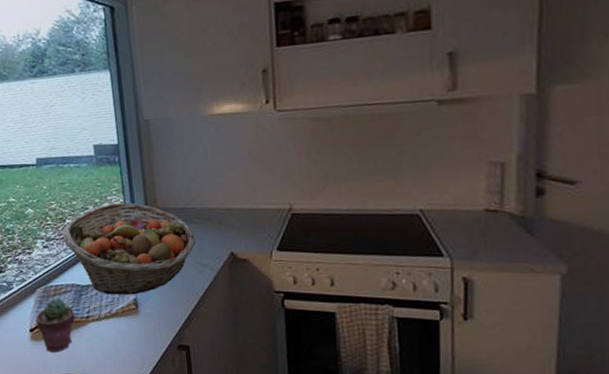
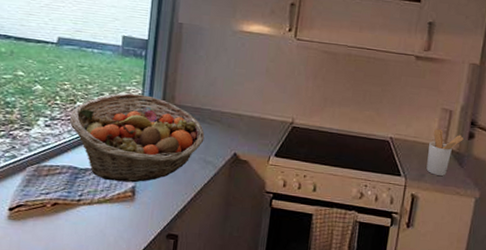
potted succulent: present [35,298,75,352] -> none [18,178,66,234]
utensil holder: none [477,190,529,250] -> present [426,129,464,176]

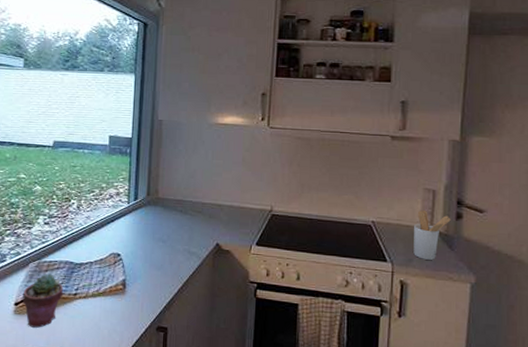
potted succulent: none [18,178,66,234] -> present [22,274,64,328]
fruit basket: present [69,93,205,183] -> none [65,189,188,276]

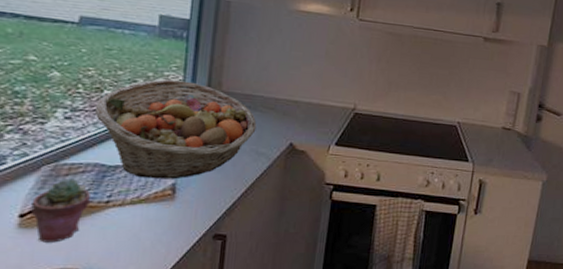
fruit basket: none [65,189,188,276] -> present [94,79,257,180]
utensil holder: present [413,210,451,260] -> none [494,112,532,160]

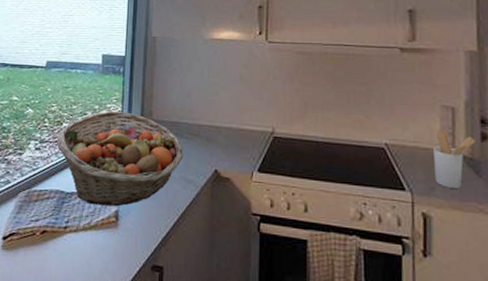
potted succulent: present [31,178,92,243] -> none [11,204,54,266]
utensil holder: none [494,112,532,160] -> present [433,131,475,188]

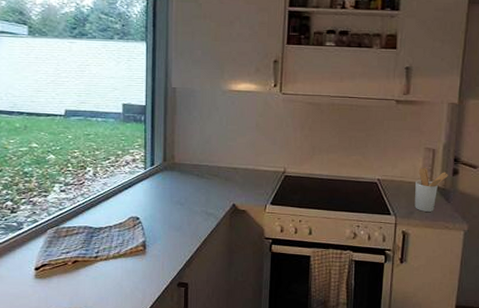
fruit basket: present [56,111,184,207] -> none [81,156,205,238]

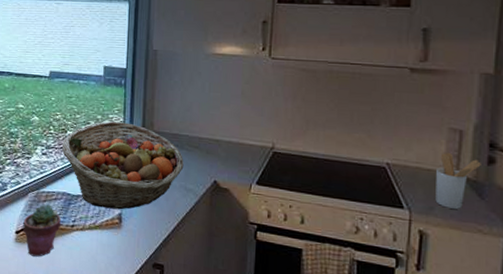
potted succulent: none [43,239,84,290] -> present [23,204,62,257]
fruit basket: none [81,156,205,238] -> present [61,121,184,210]

